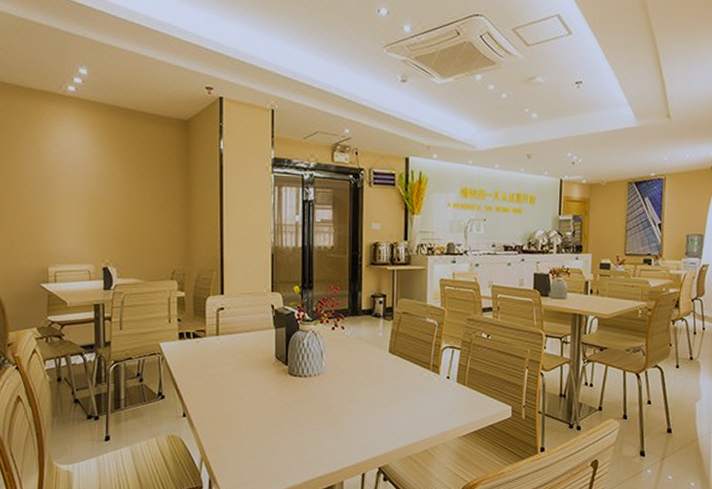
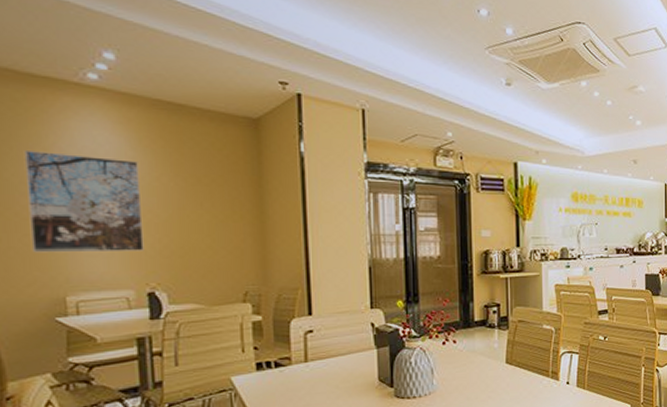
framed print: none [25,150,102,233] -> present [23,151,144,253]

